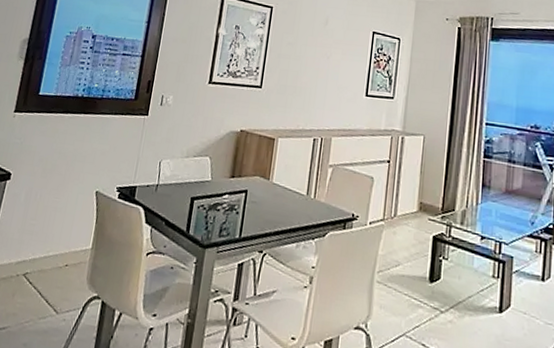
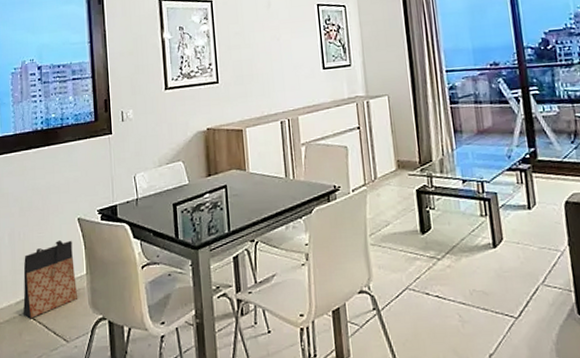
bag: none [21,209,85,282] -> present [23,240,78,319]

